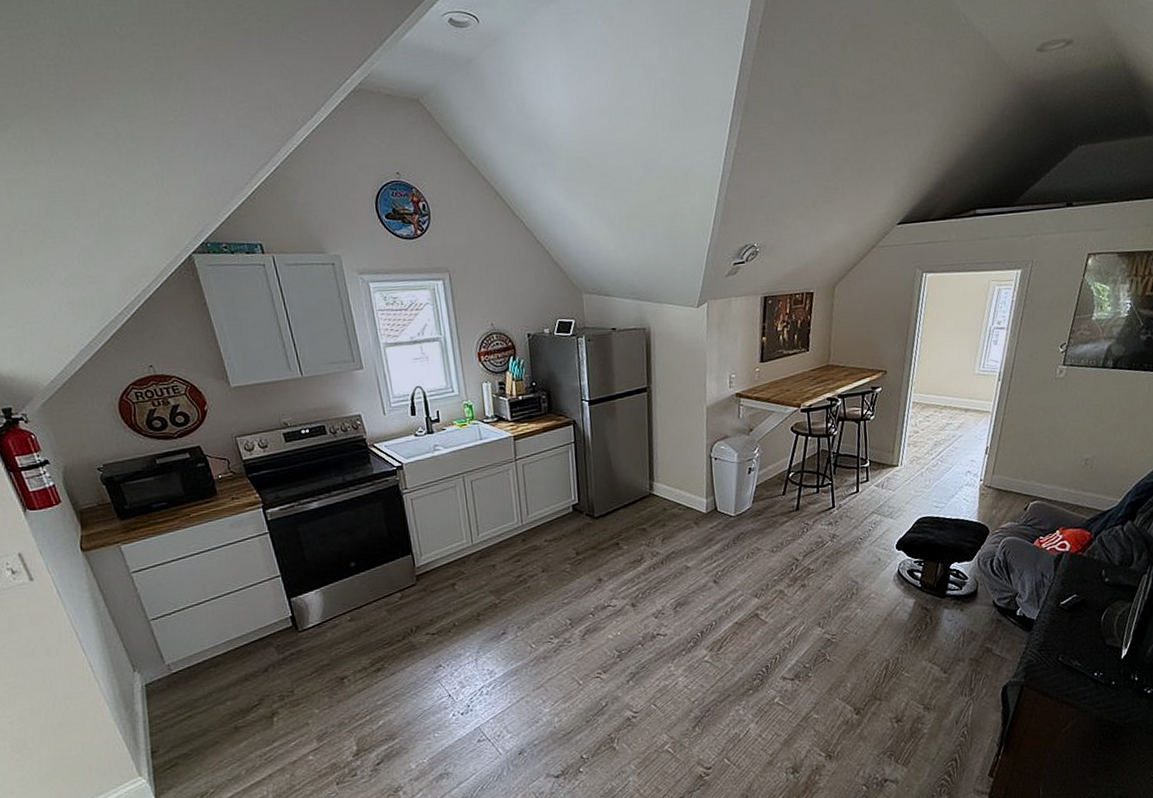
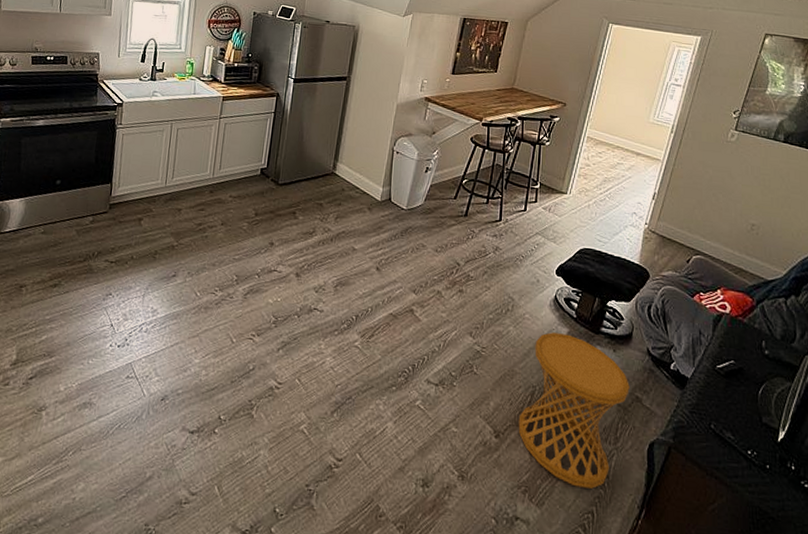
side table: none [876,604,980,741] -> present [518,332,630,489]

